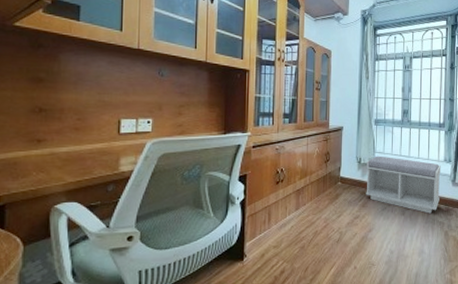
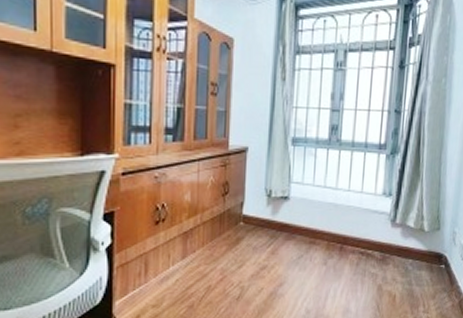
bench: present [366,156,441,214] -> none [276,187,378,263]

